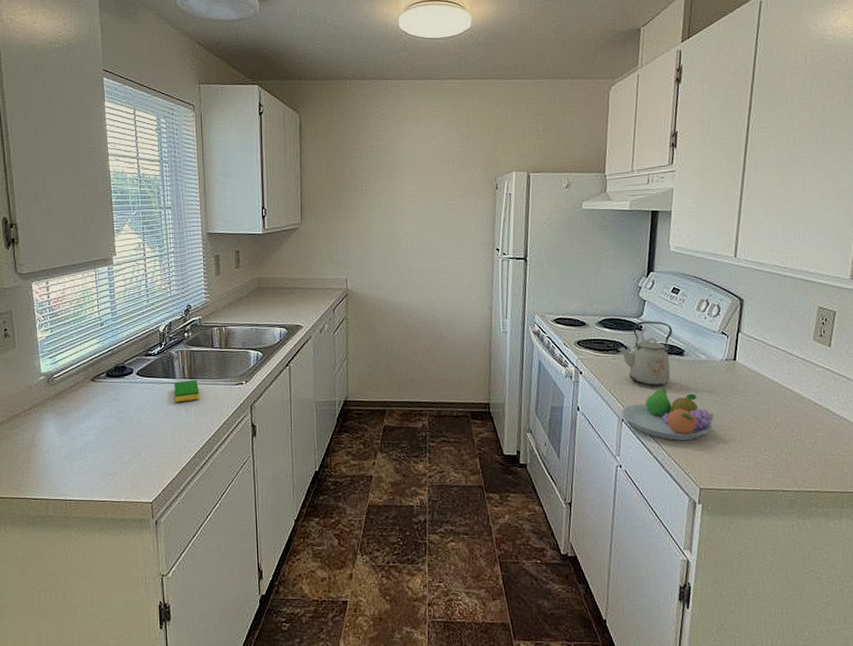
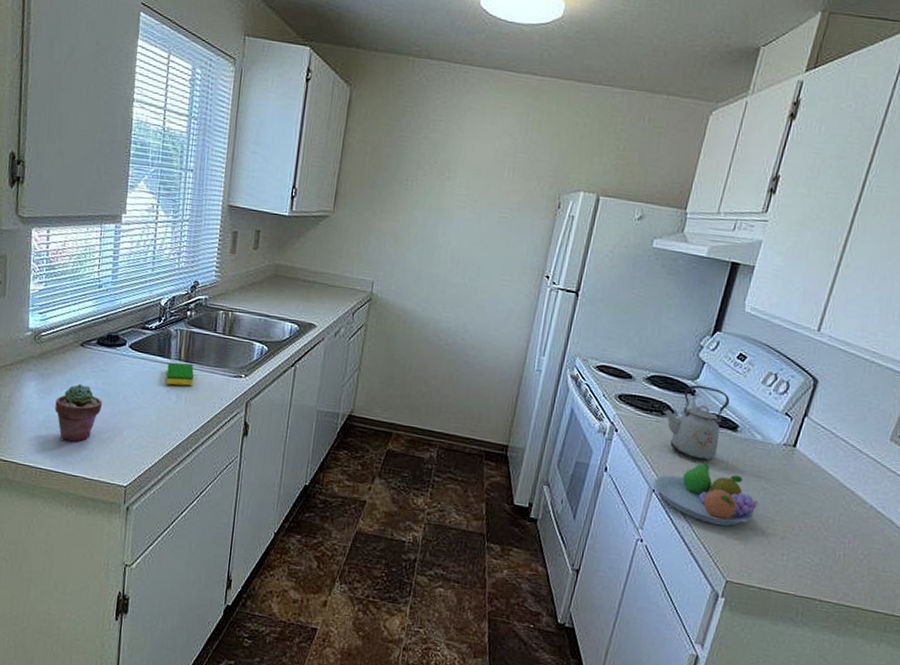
potted succulent: none [75,415,120,470] -> present [55,383,103,442]

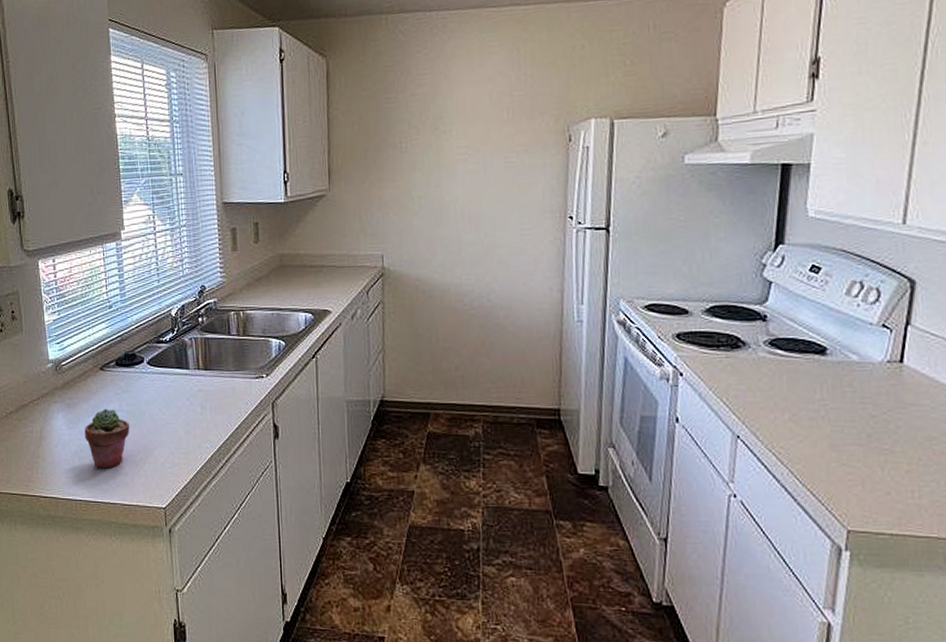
dish sponge: present [166,362,194,386] -> none [187,371,216,397]
fruit bowl: present [654,462,758,526] -> none [737,396,868,466]
kettle: present [662,385,730,461] -> none [731,308,811,395]

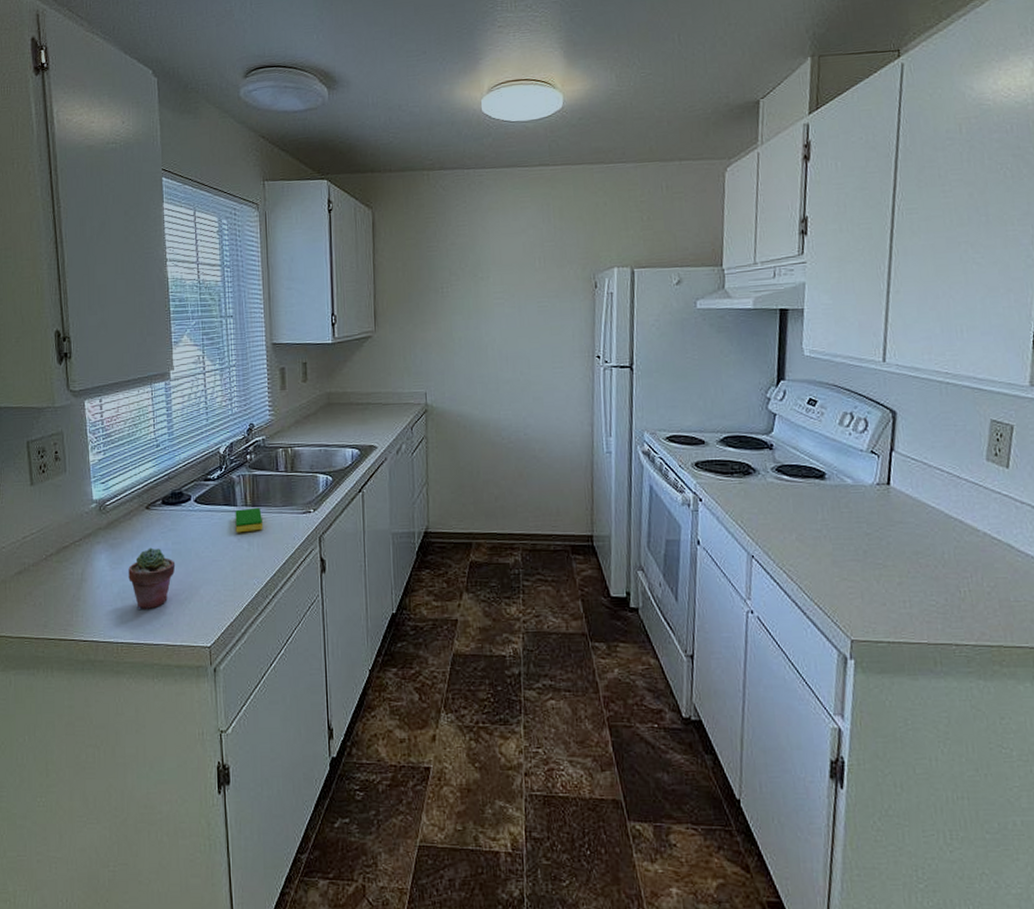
dish sponge: none [187,371,216,397] -> present [235,507,264,533]

